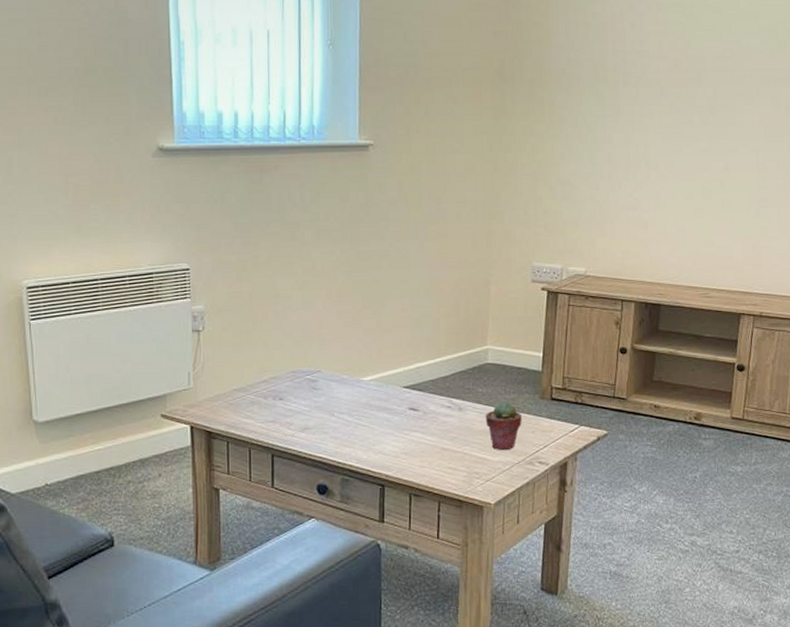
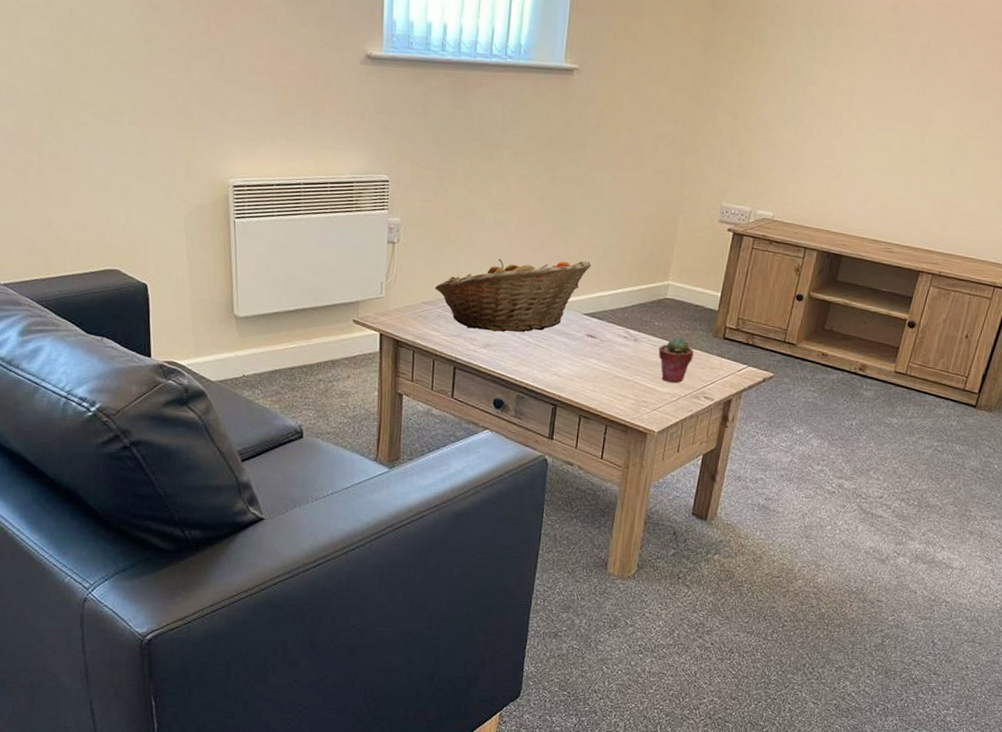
fruit basket: none [245,332,407,413] -> present [434,258,592,332]

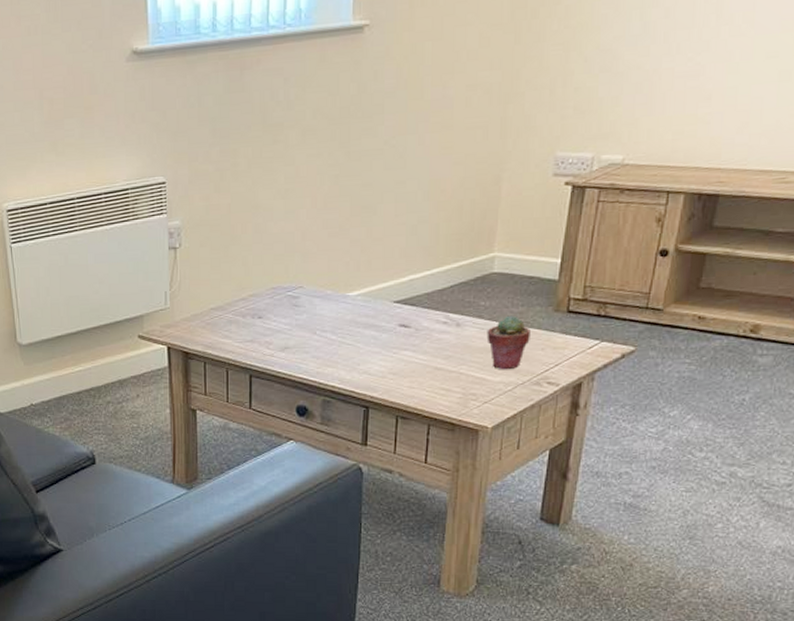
fruit basket: present [434,258,592,332] -> none [222,241,400,332]

